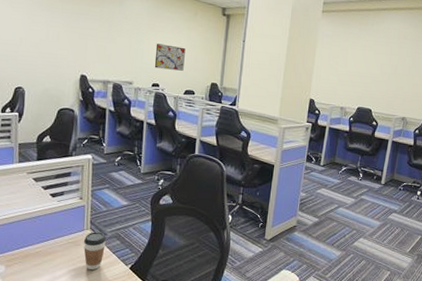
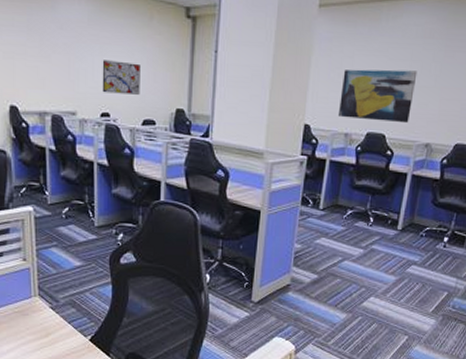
coffee cup: present [83,232,107,271] -> none [31,299,60,344]
wall art: none [335,59,396,102] -> present [337,69,418,124]

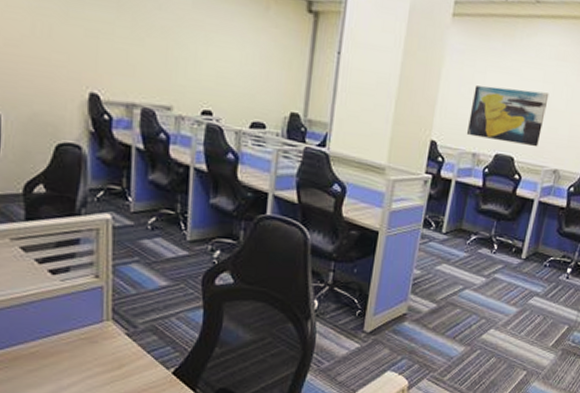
wall art: present [102,60,141,95] -> none [204,50,252,93]

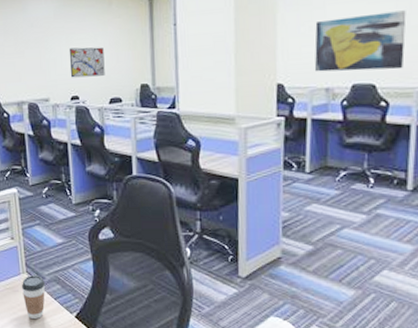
coffee cup: none [102,323,138,377] -> present [21,275,46,320]
wall art: none [204,50,252,93] -> present [69,47,105,78]

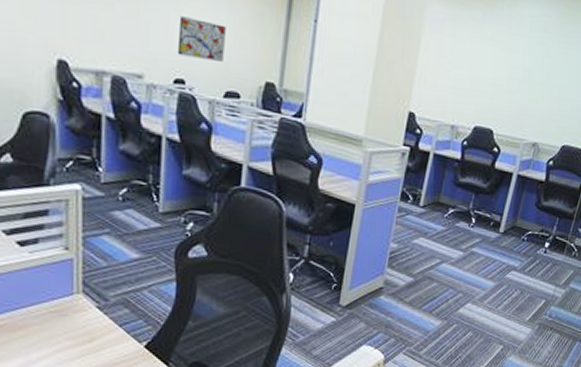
coffee cup: present [21,275,46,320] -> none [72,296,109,351]
wall art: present [314,10,406,72] -> none [445,56,530,120]

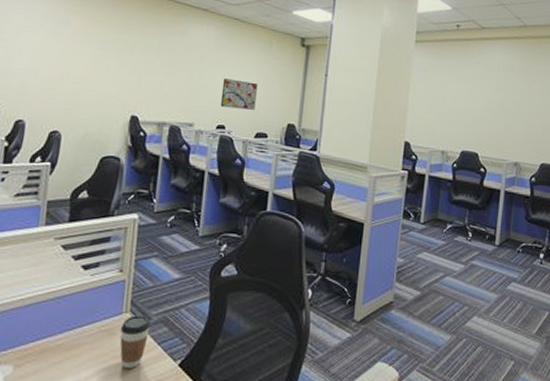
coffee cup: none [72,296,109,351] -> present [120,315,151,369]

